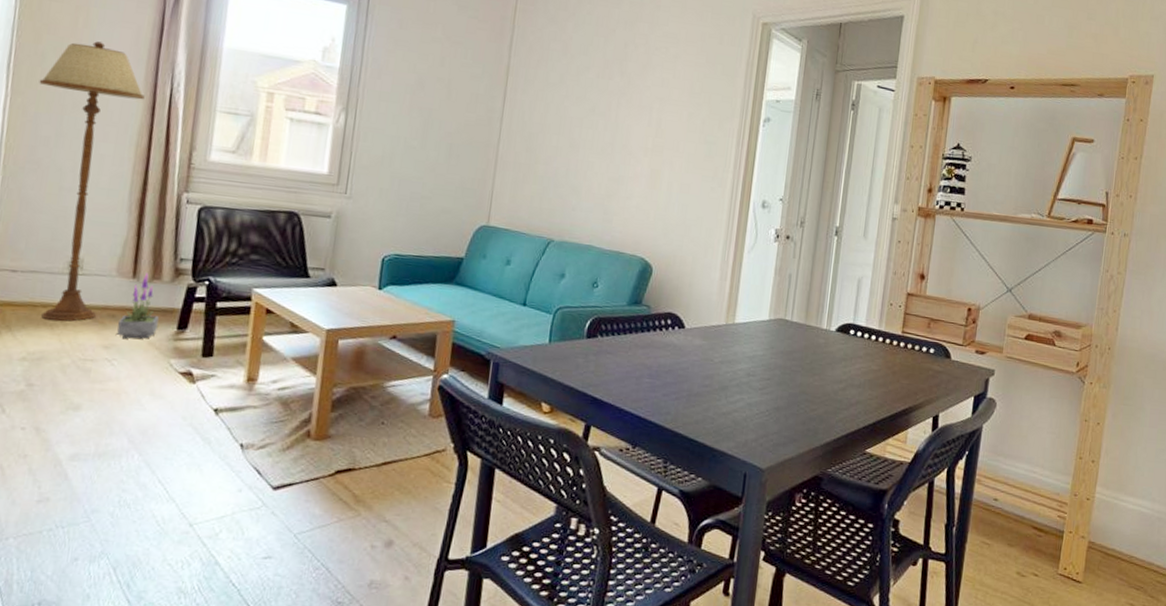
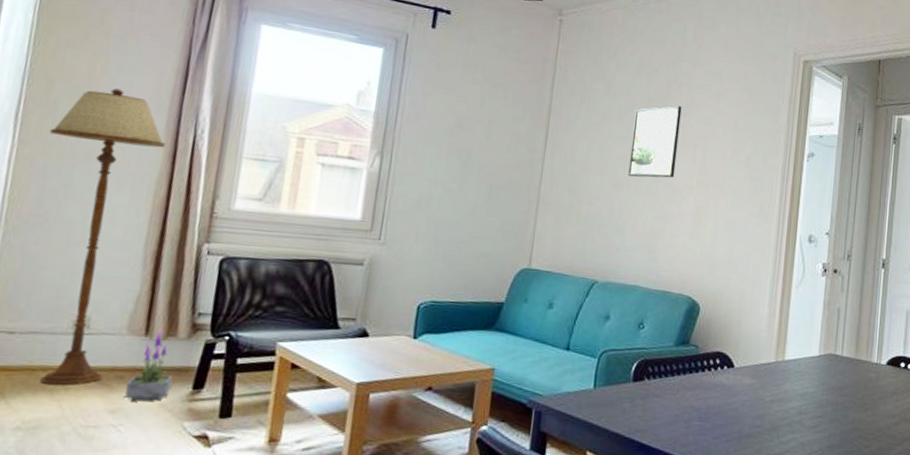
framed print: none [584,67,639,140] -> present [628,105,682,178]

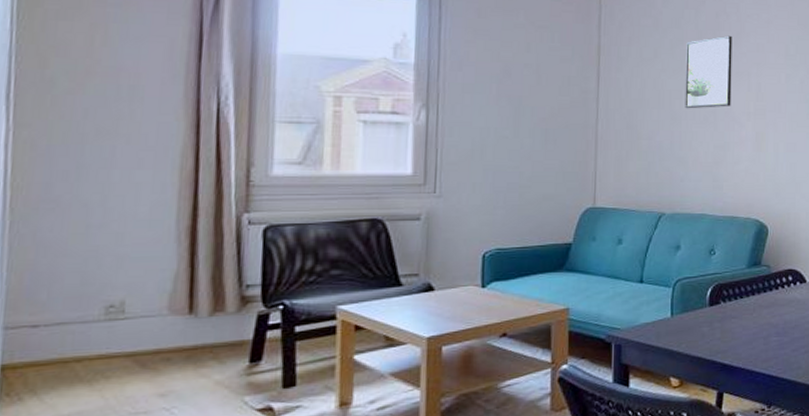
floor lamp: present [40,88,166,386] -> none [49,60,186,376]
potted plant: present [125,329,173,402] -> none [175,306,226,382]

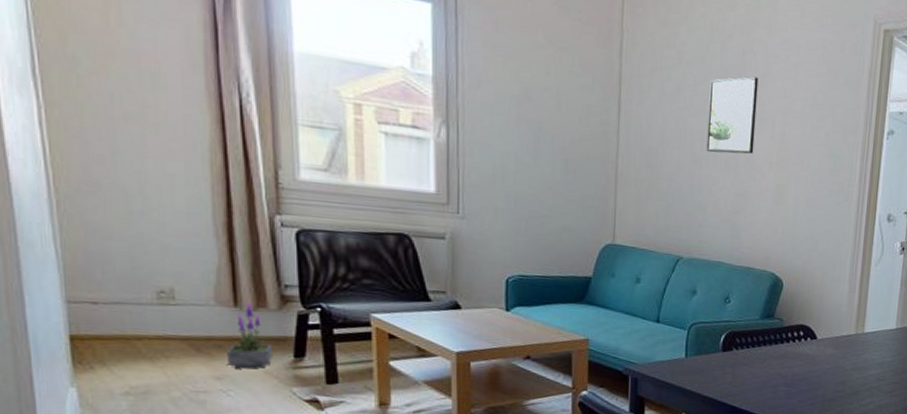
potted plant: none [175,306,226,382] -> present [227,301,272,369]

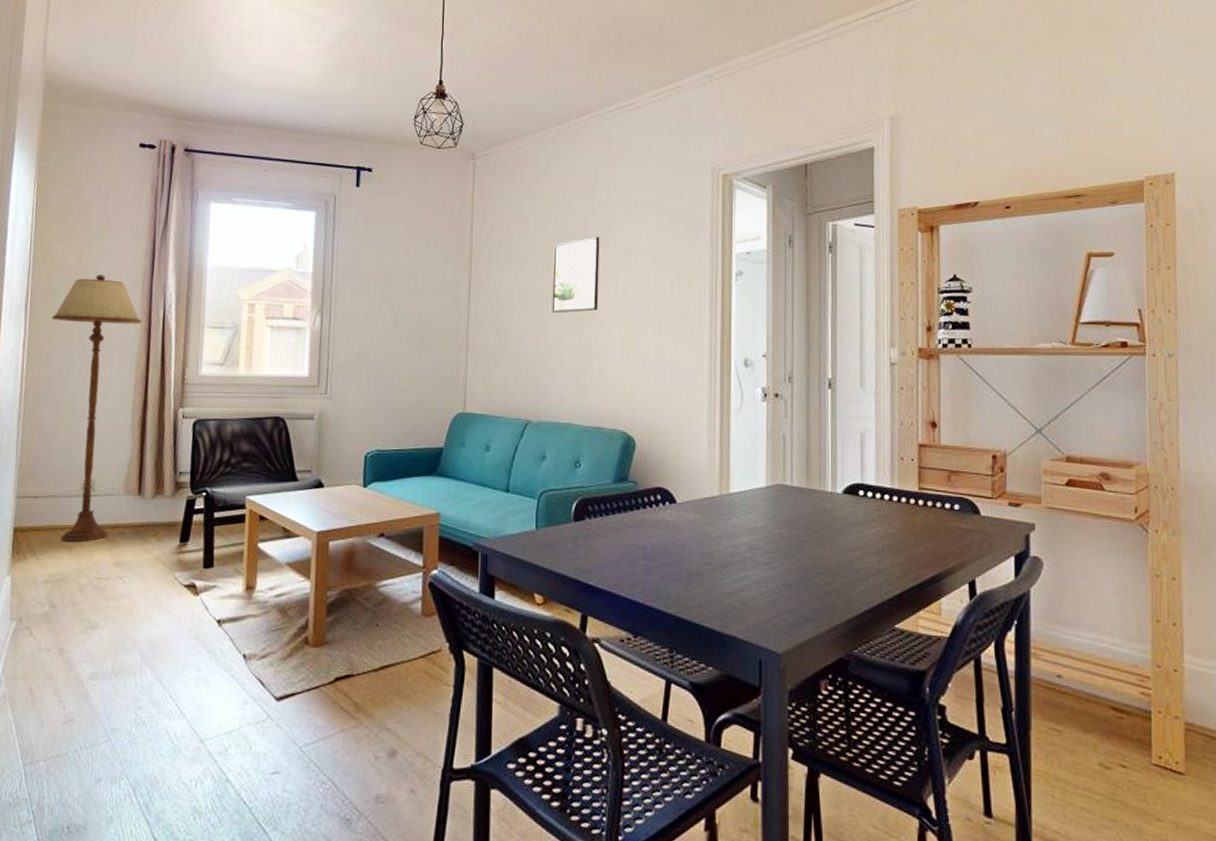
floor lamp: none [76,43,210,354] -> present [52,275,141,543]
potted plant: present [227,301,272,369] -> none [127,489,163,555]

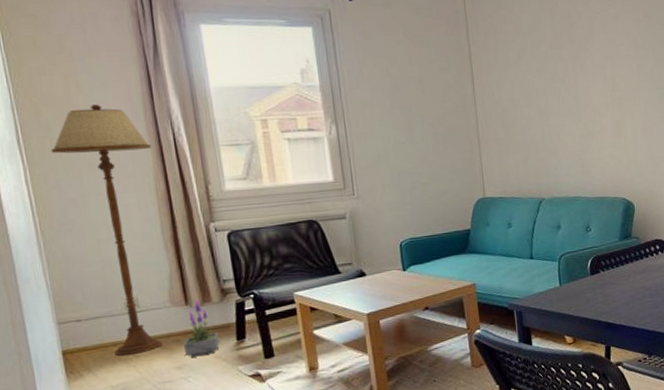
potted plant: none [127,489,163,555] -> present [184,298,220,357]
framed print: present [552,236,600,314] -> none [545,33,591,105]

